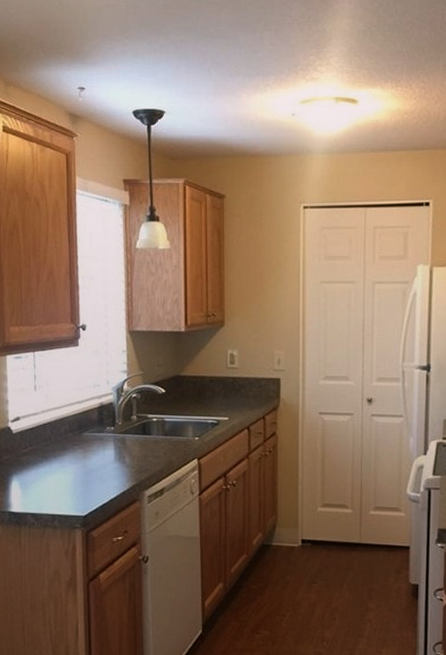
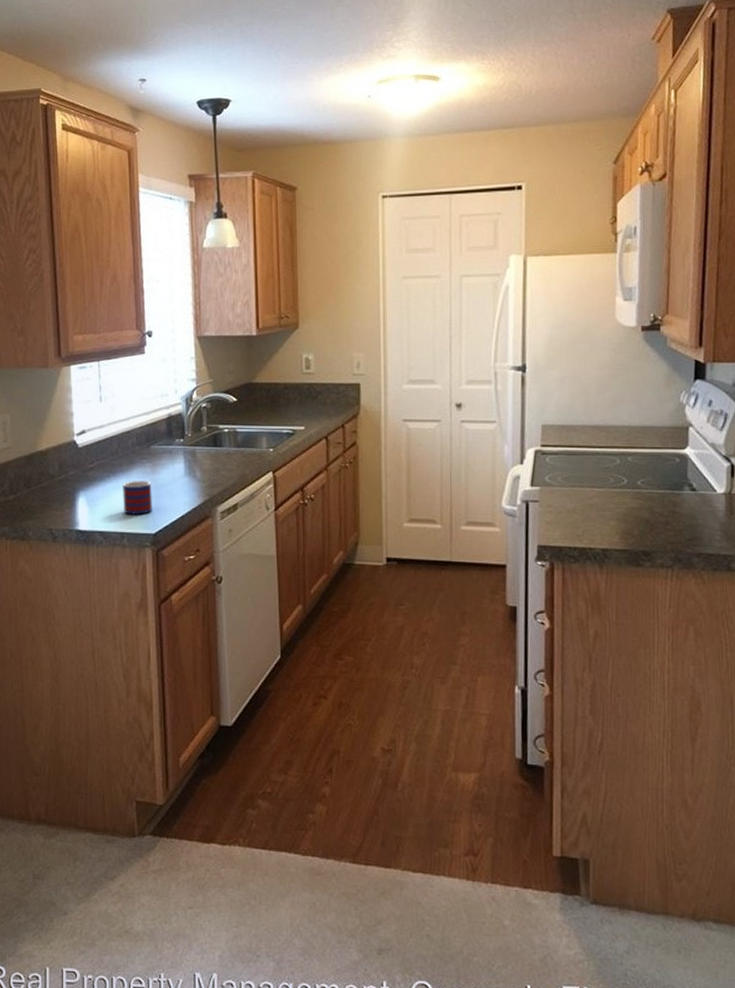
mug: none [55,466,83,498] -> present [123,481,152,515]

